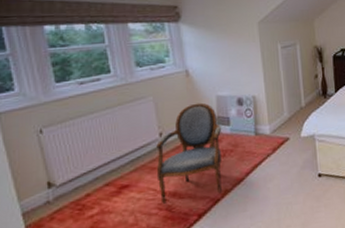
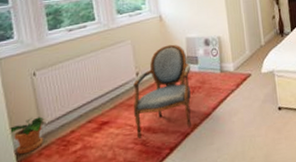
potted plant: none [12,178,55,219] -> present [7,116,44,155]

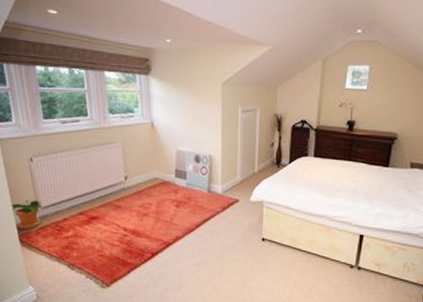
armchair: present [133,44,191,139] -> none [120,154,179,239]

